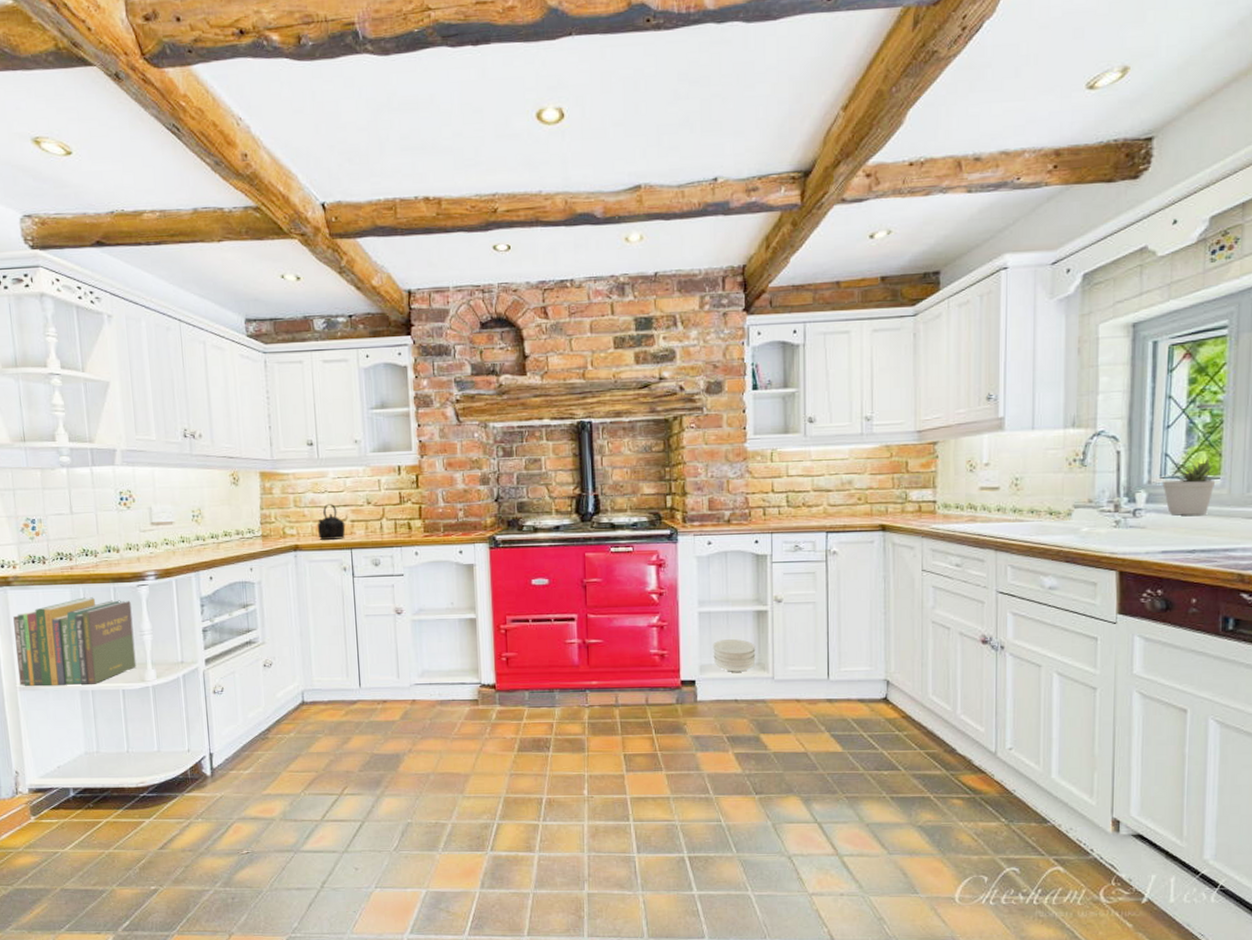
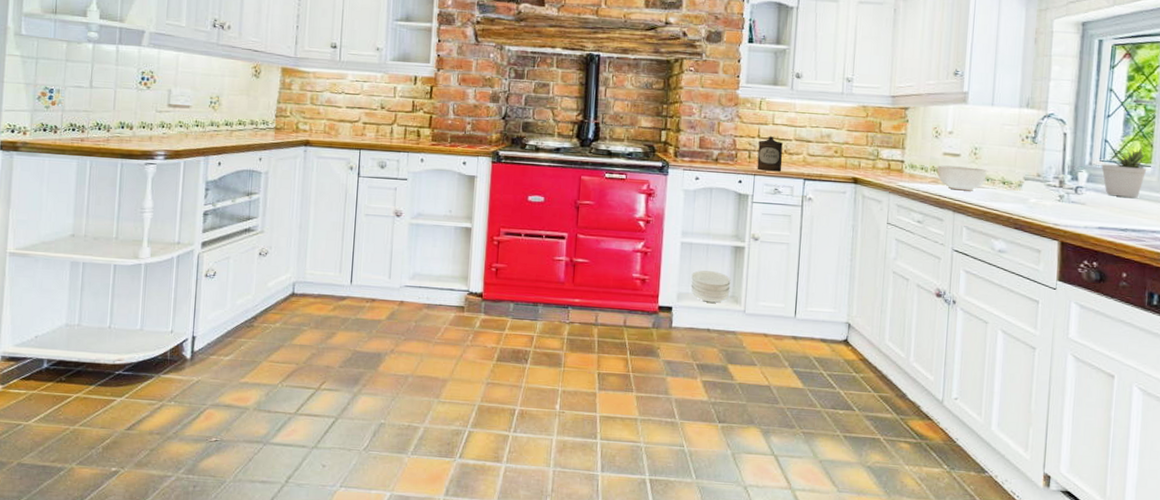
books: present [13,597,137,687] -> none [9,170,136,257]
kettle: present [317,503,346,540] -> none [329,104,358,139]
canister: none [773,490,801,528] -> present [757,136,783,172]
bowl: none [973,500,1032,527] -> present [936,165,988,191]

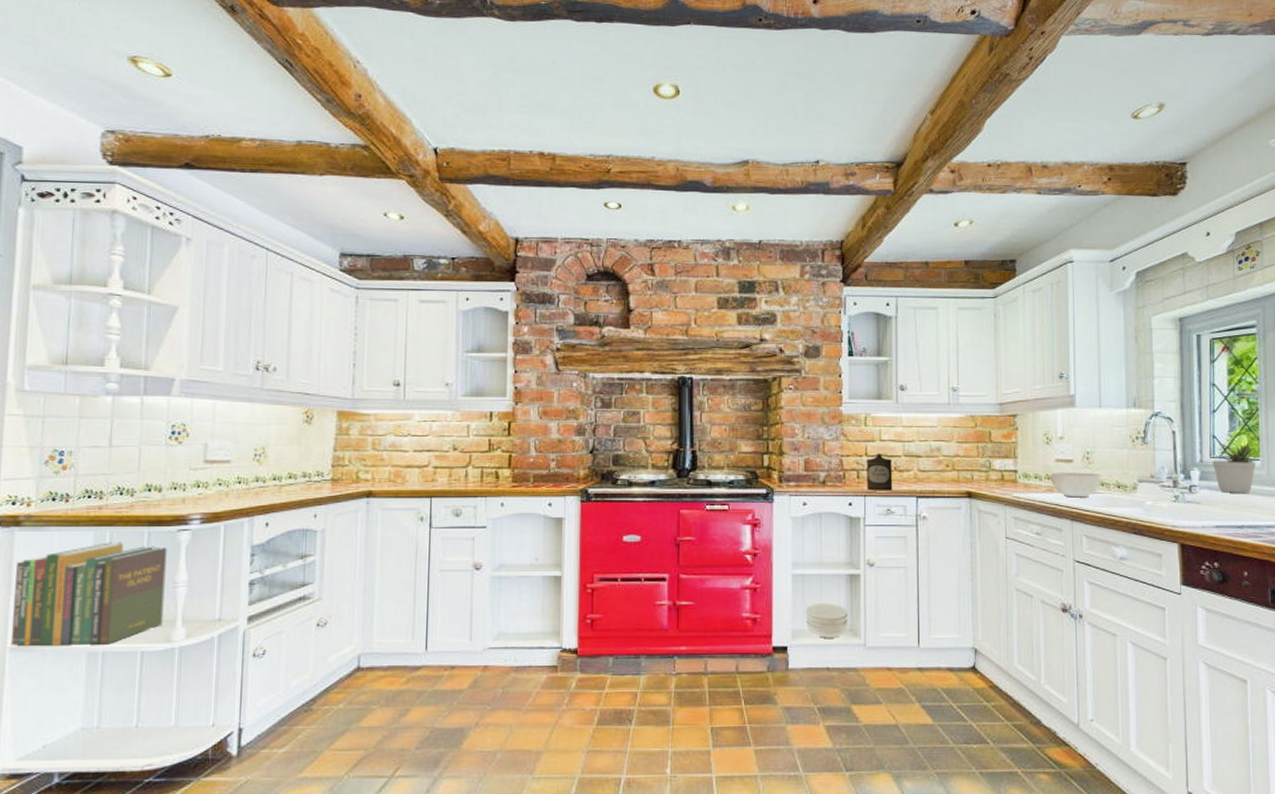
books: none [9,170,136,257] -> present [10,542,167,647]

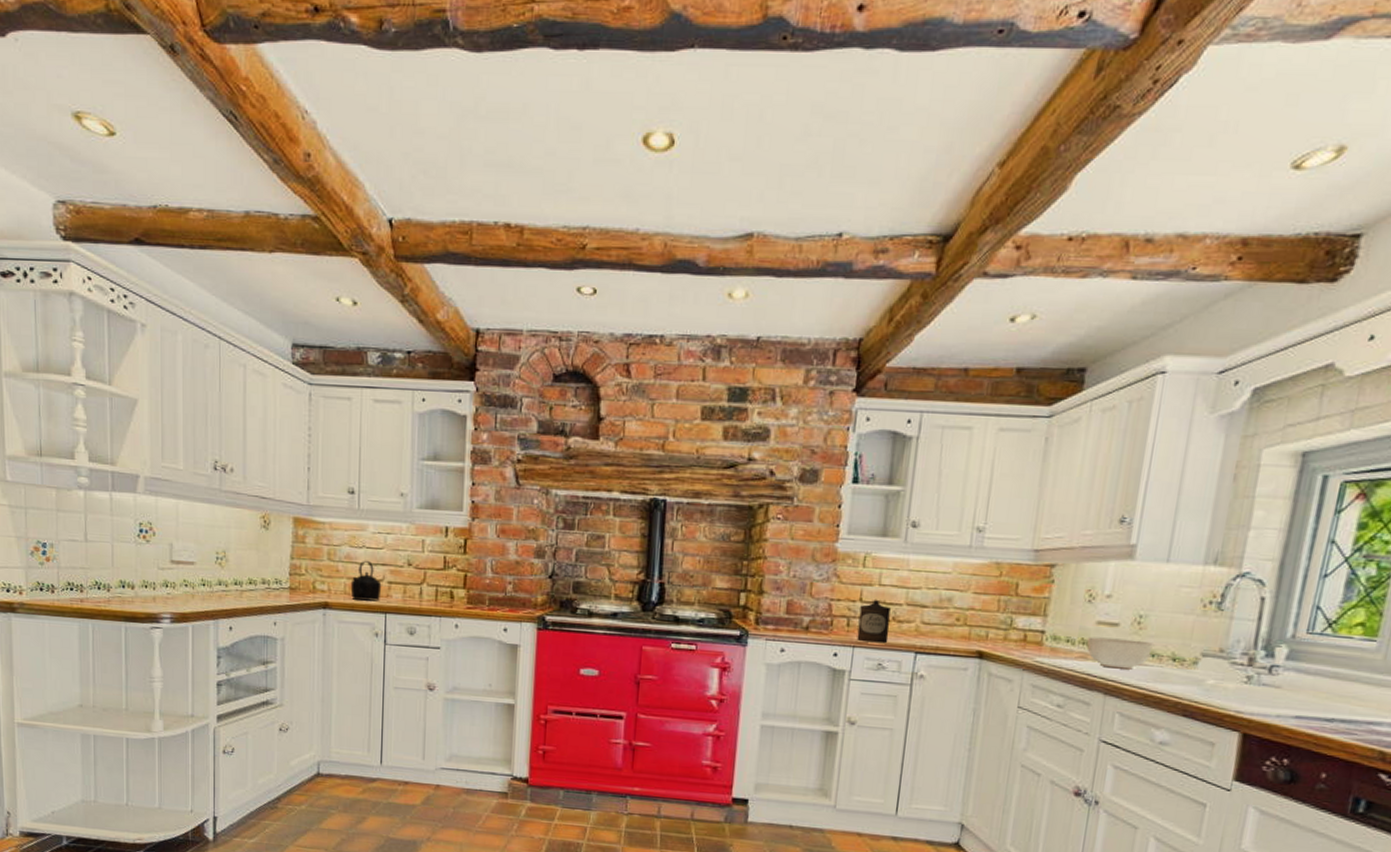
books: present [10,542,167,647] -> none [16,634,143,729]
kettle: none [395,447,427,486] -> present [350,560,382,601]
bowl: present [806,604,848,638] -> none [771,758,820,796]
potted plant: present [1212,440,1260,494] -> none [1308,615,1377,681]

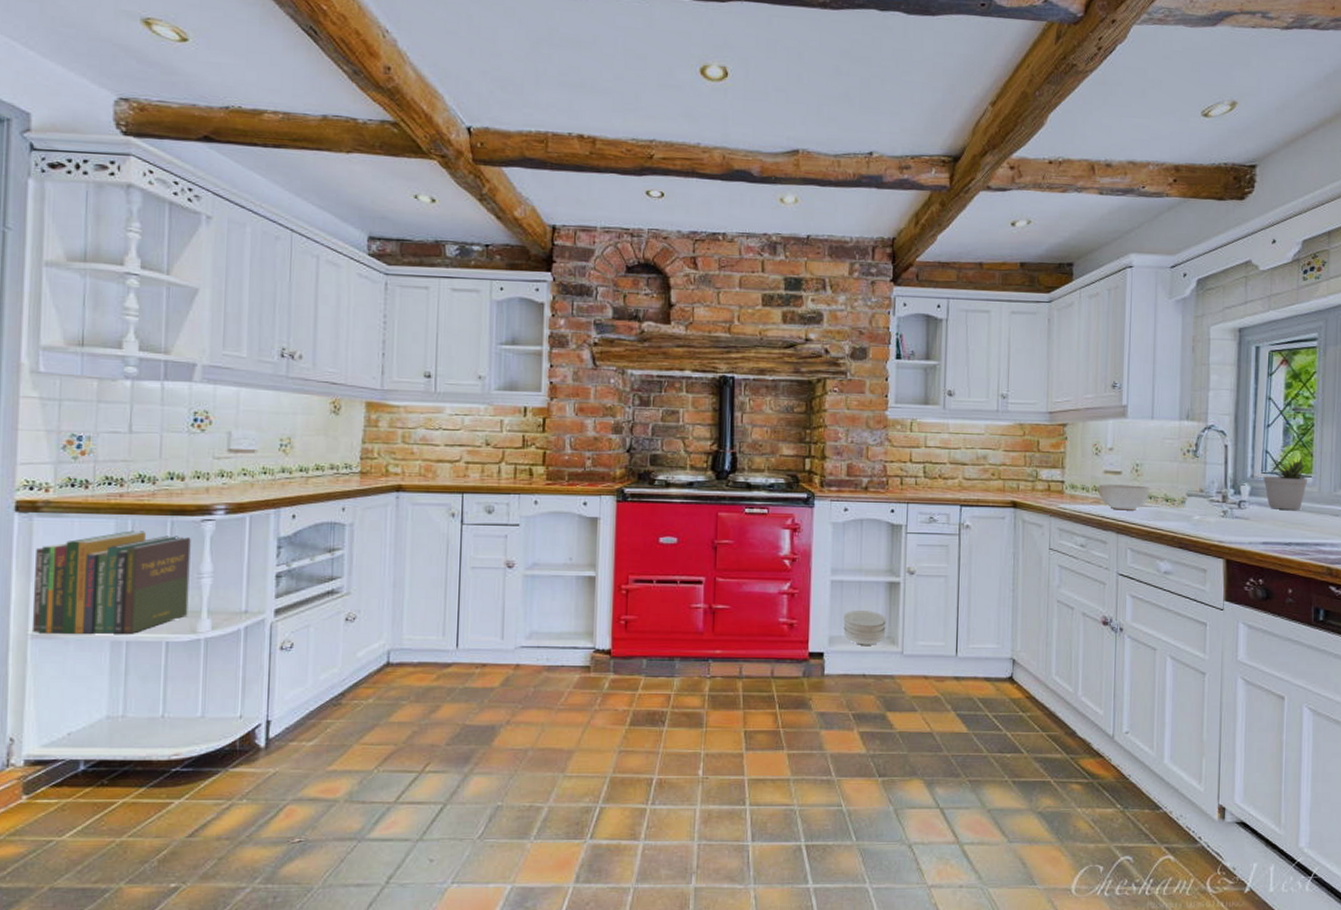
books: none [16,634,143,729] -> present [31,530,191,635]
kettle: present [350,560,382,601] -> none [426,441,459,482]
bowl: none [771,758,820,796] -> present [843,611,886,645]
canister: present [857,600,891,644] -> none [910,460,937,499]
potted plant: none [1308,615,1377,681] -> present [1263,456,1312,511]

